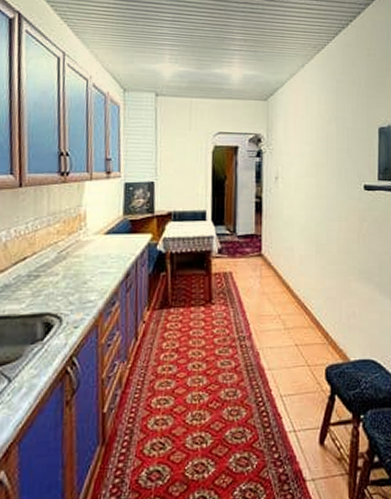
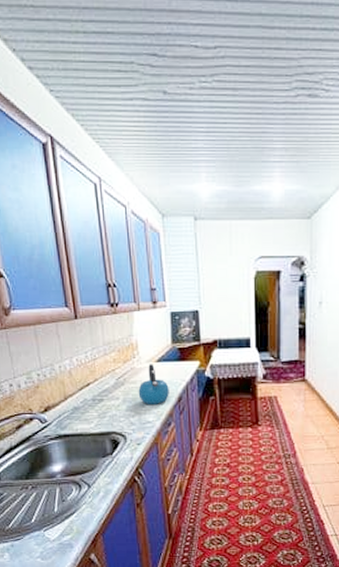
kettle: none [81,236,117,281] -> present [138,364,169,404]

